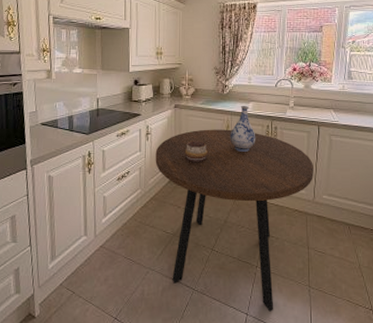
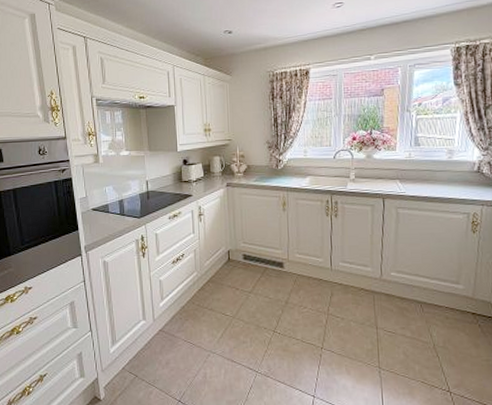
dining table: present [155,129,314,312] -> none [209,206,380,394]
decorative bowl: present [184,141,208,163] -> none [240,220,264,243]
vase: present [230,105,256,152] -> none [287,180,315,229]

